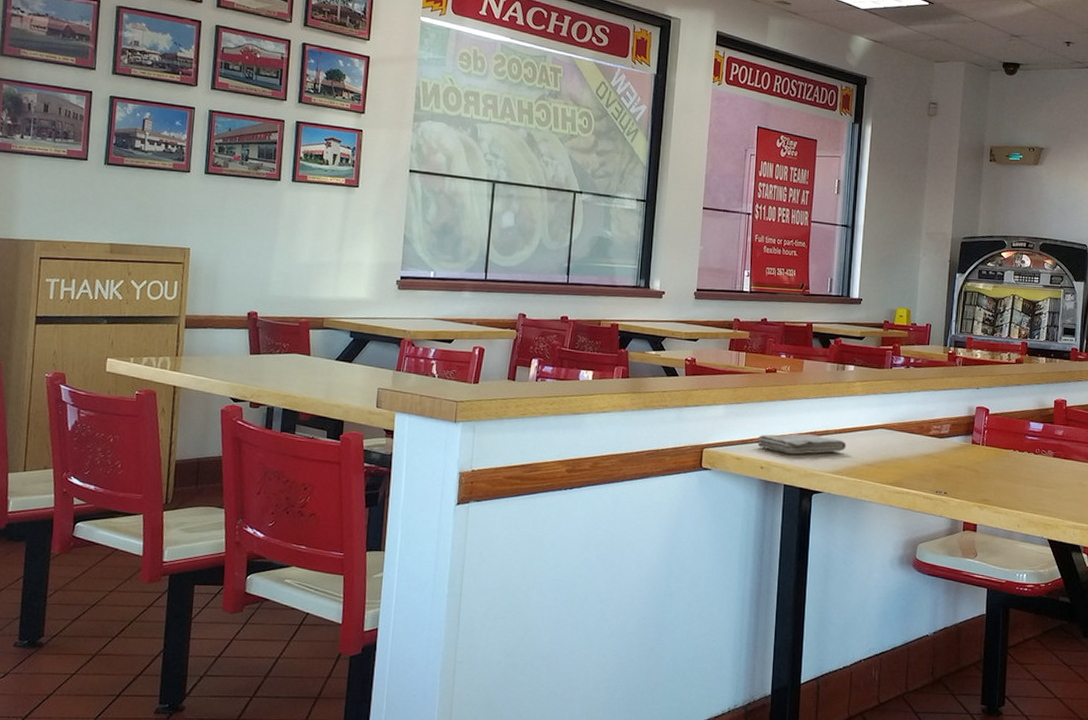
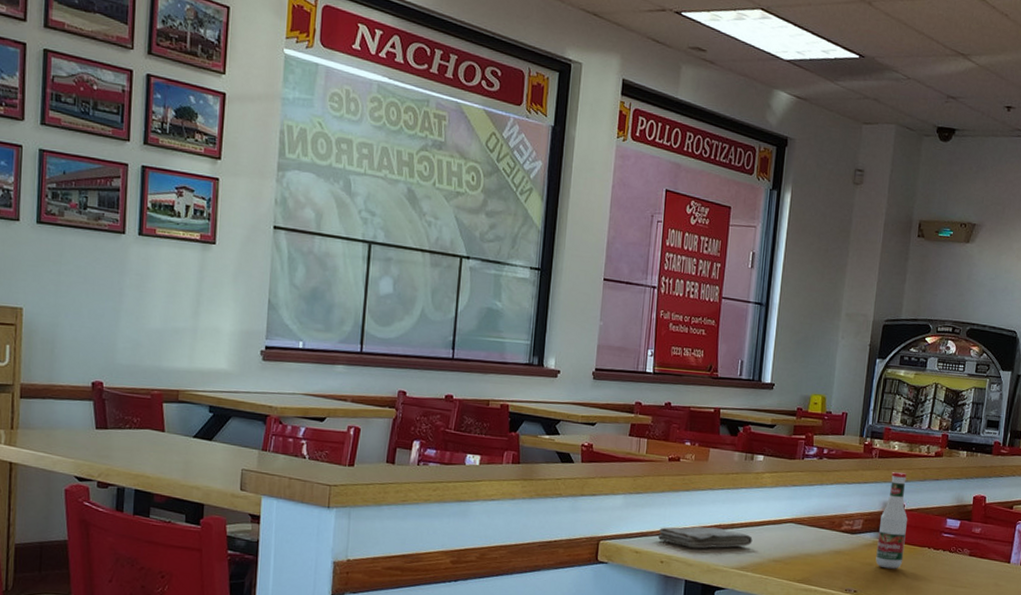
tabasco sauce: none [964,379,993,471] -> present [875,472,908,569]

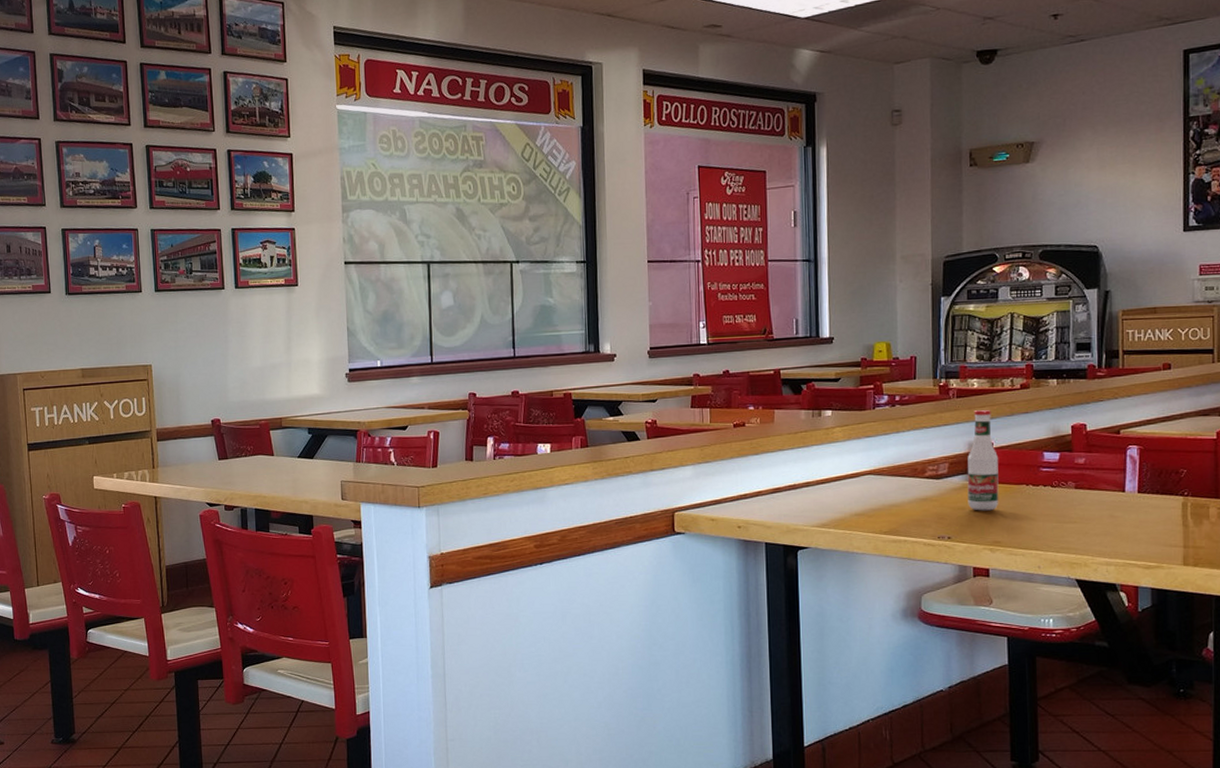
washcloth: present [657,526,753,549] -> none [732,487,831,511]

